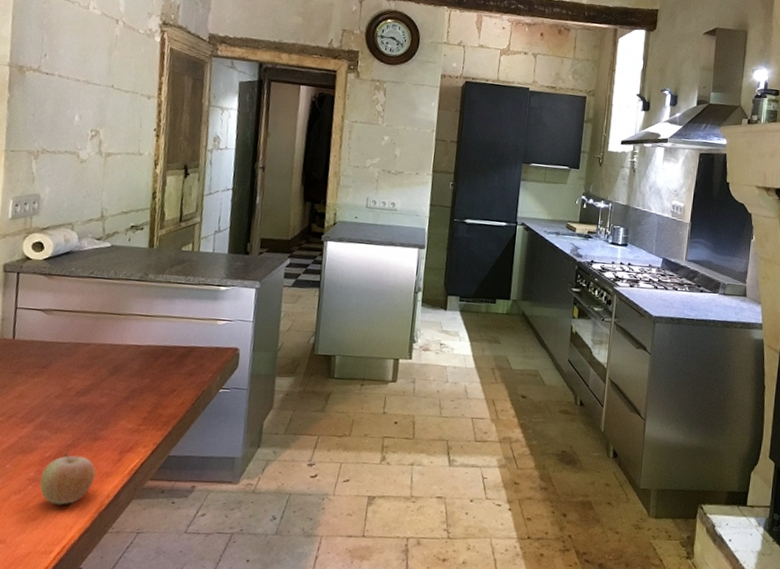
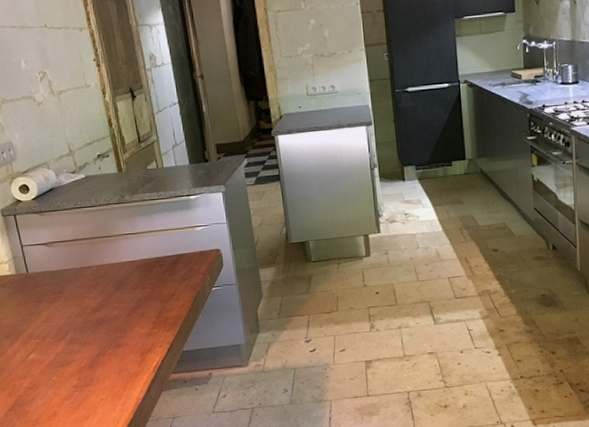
fruit: present [39,452,96,505] -> none [82,361,127,404]

